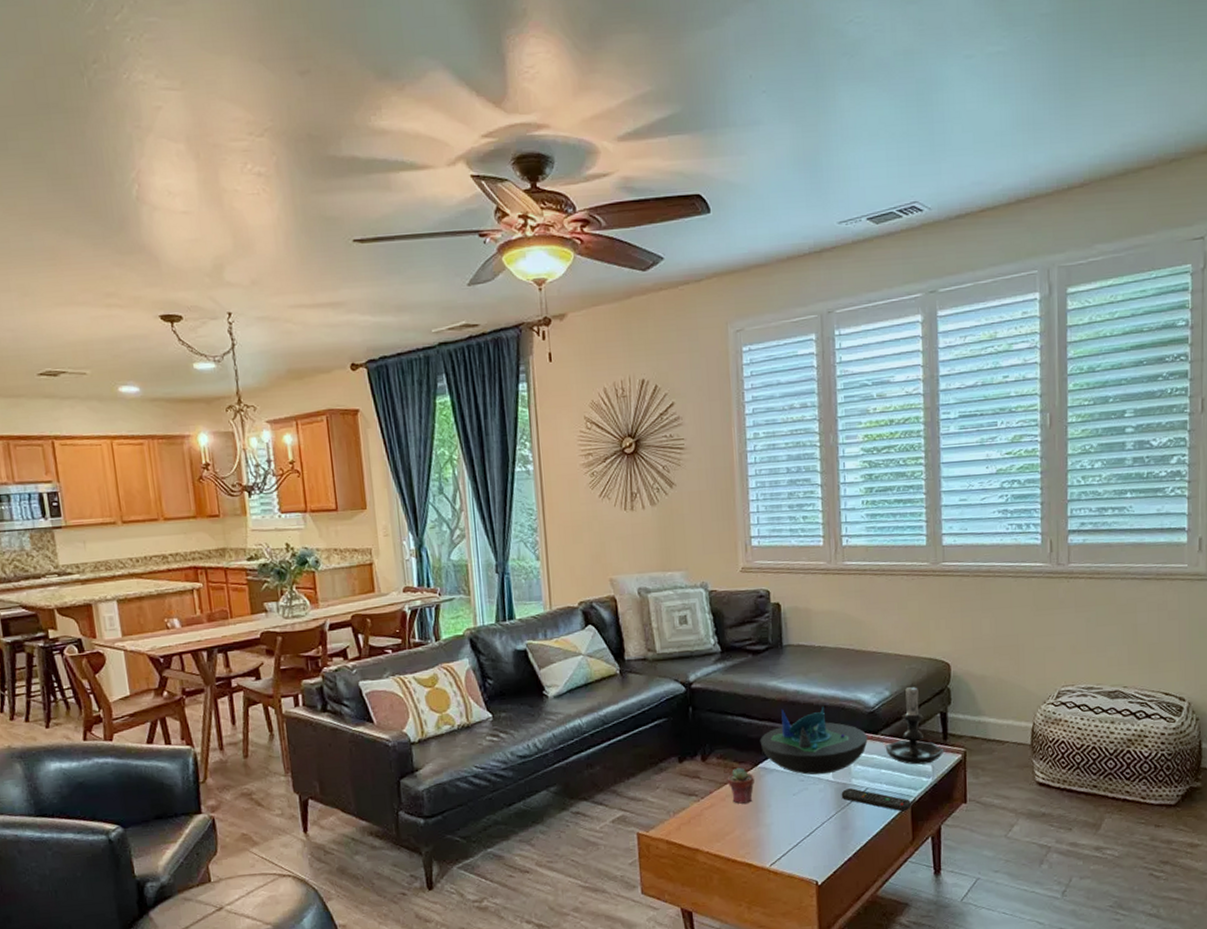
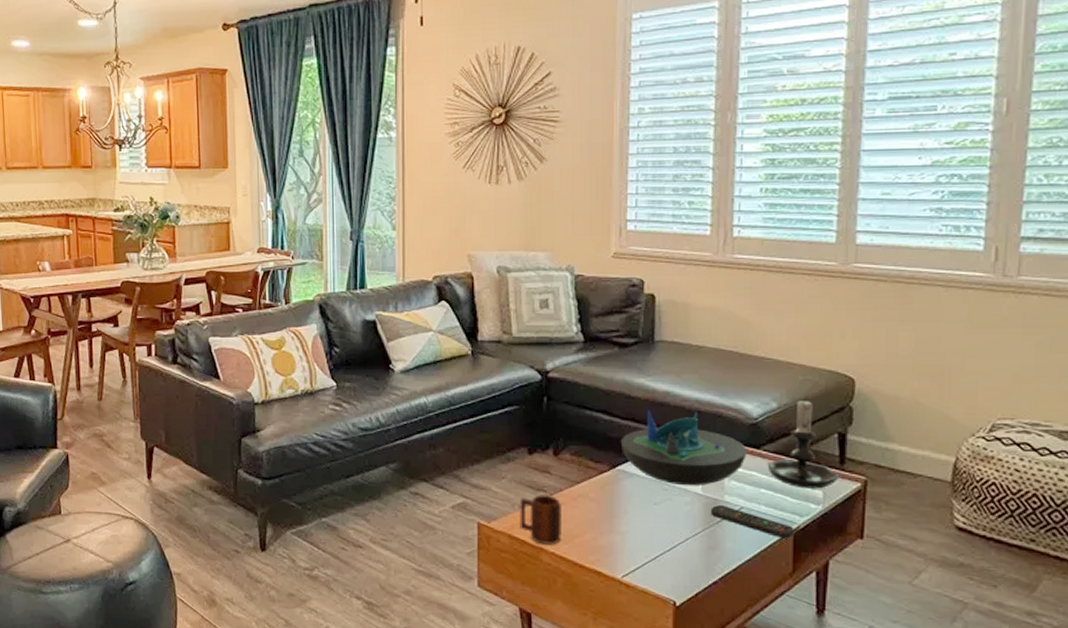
mug: none [674,798,714,846] -> present [520,495,561,545]
potted succulent: present [727,767,755,804] -> none [580,466,611,507]

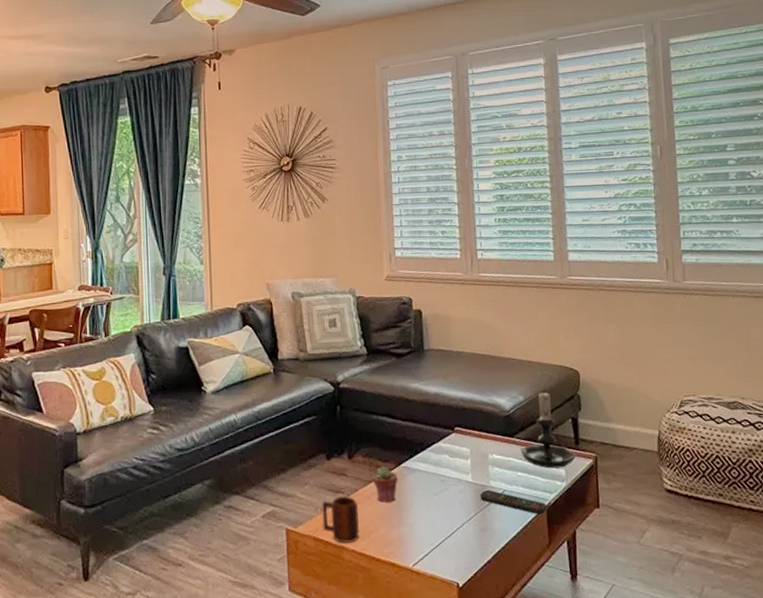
potted succulent: none [580,466,611,507] -> present [372,466,398,502]
decorative bowl: present [620,409,747,486] -> none [403,409,504,476]

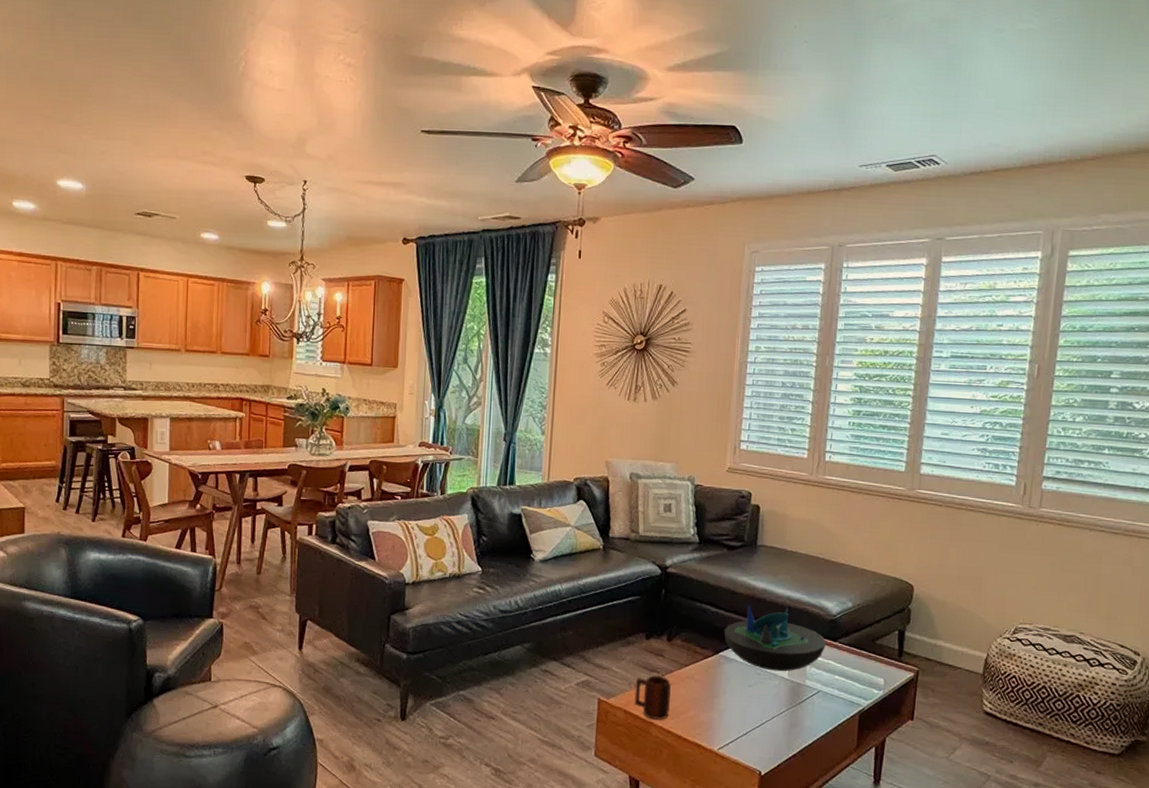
potted succulent: present [372,466,398,502] -> none [688,652,714,687]
decorative bowl: none [403,409,504,476] -> present [724,604,826,672]
remote control: present [480,490,547,515] -> none [794,688,860,719]
candle holder: present [520,389,577,469] -> none [841,598,898,677]

